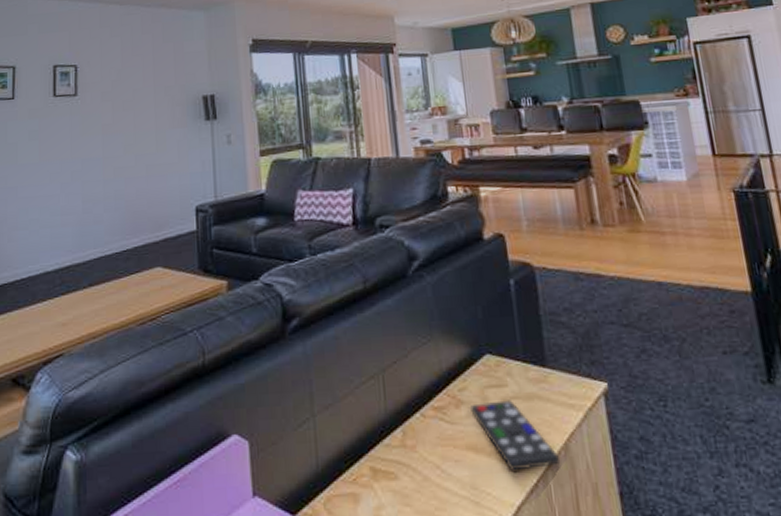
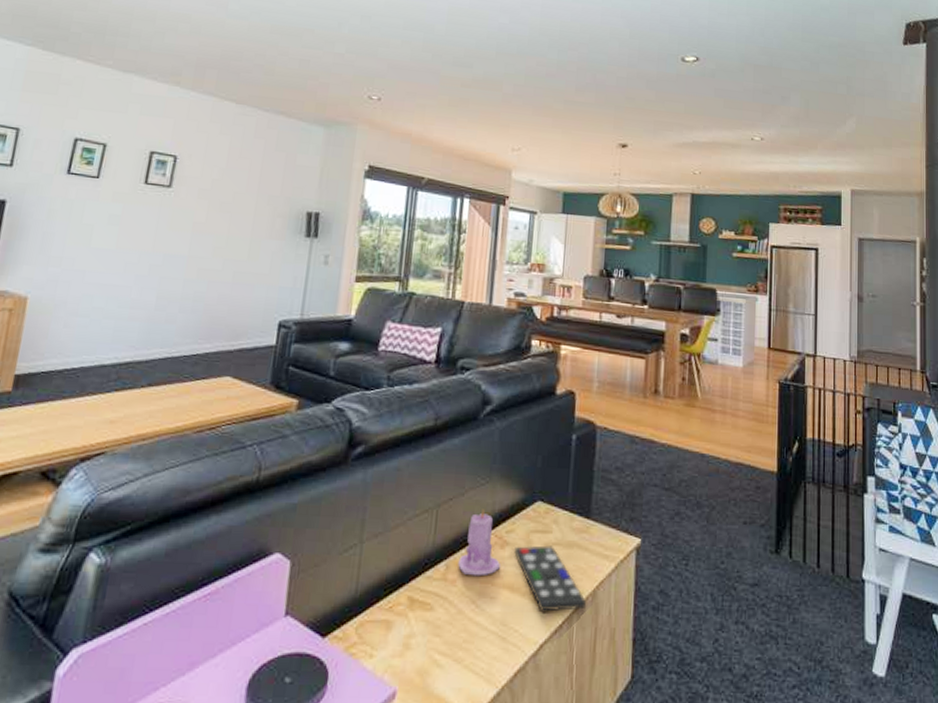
candle: none [414,369,459,440] -> present [458,509,500,577]

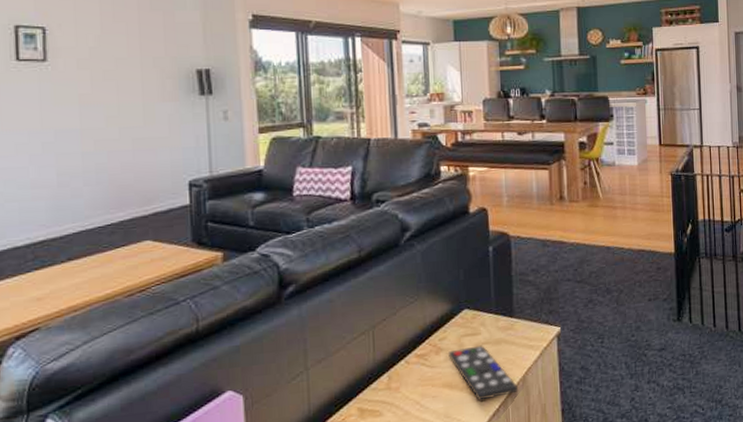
candle: present [458,509,500,577] -> none [399,323,438,382]

